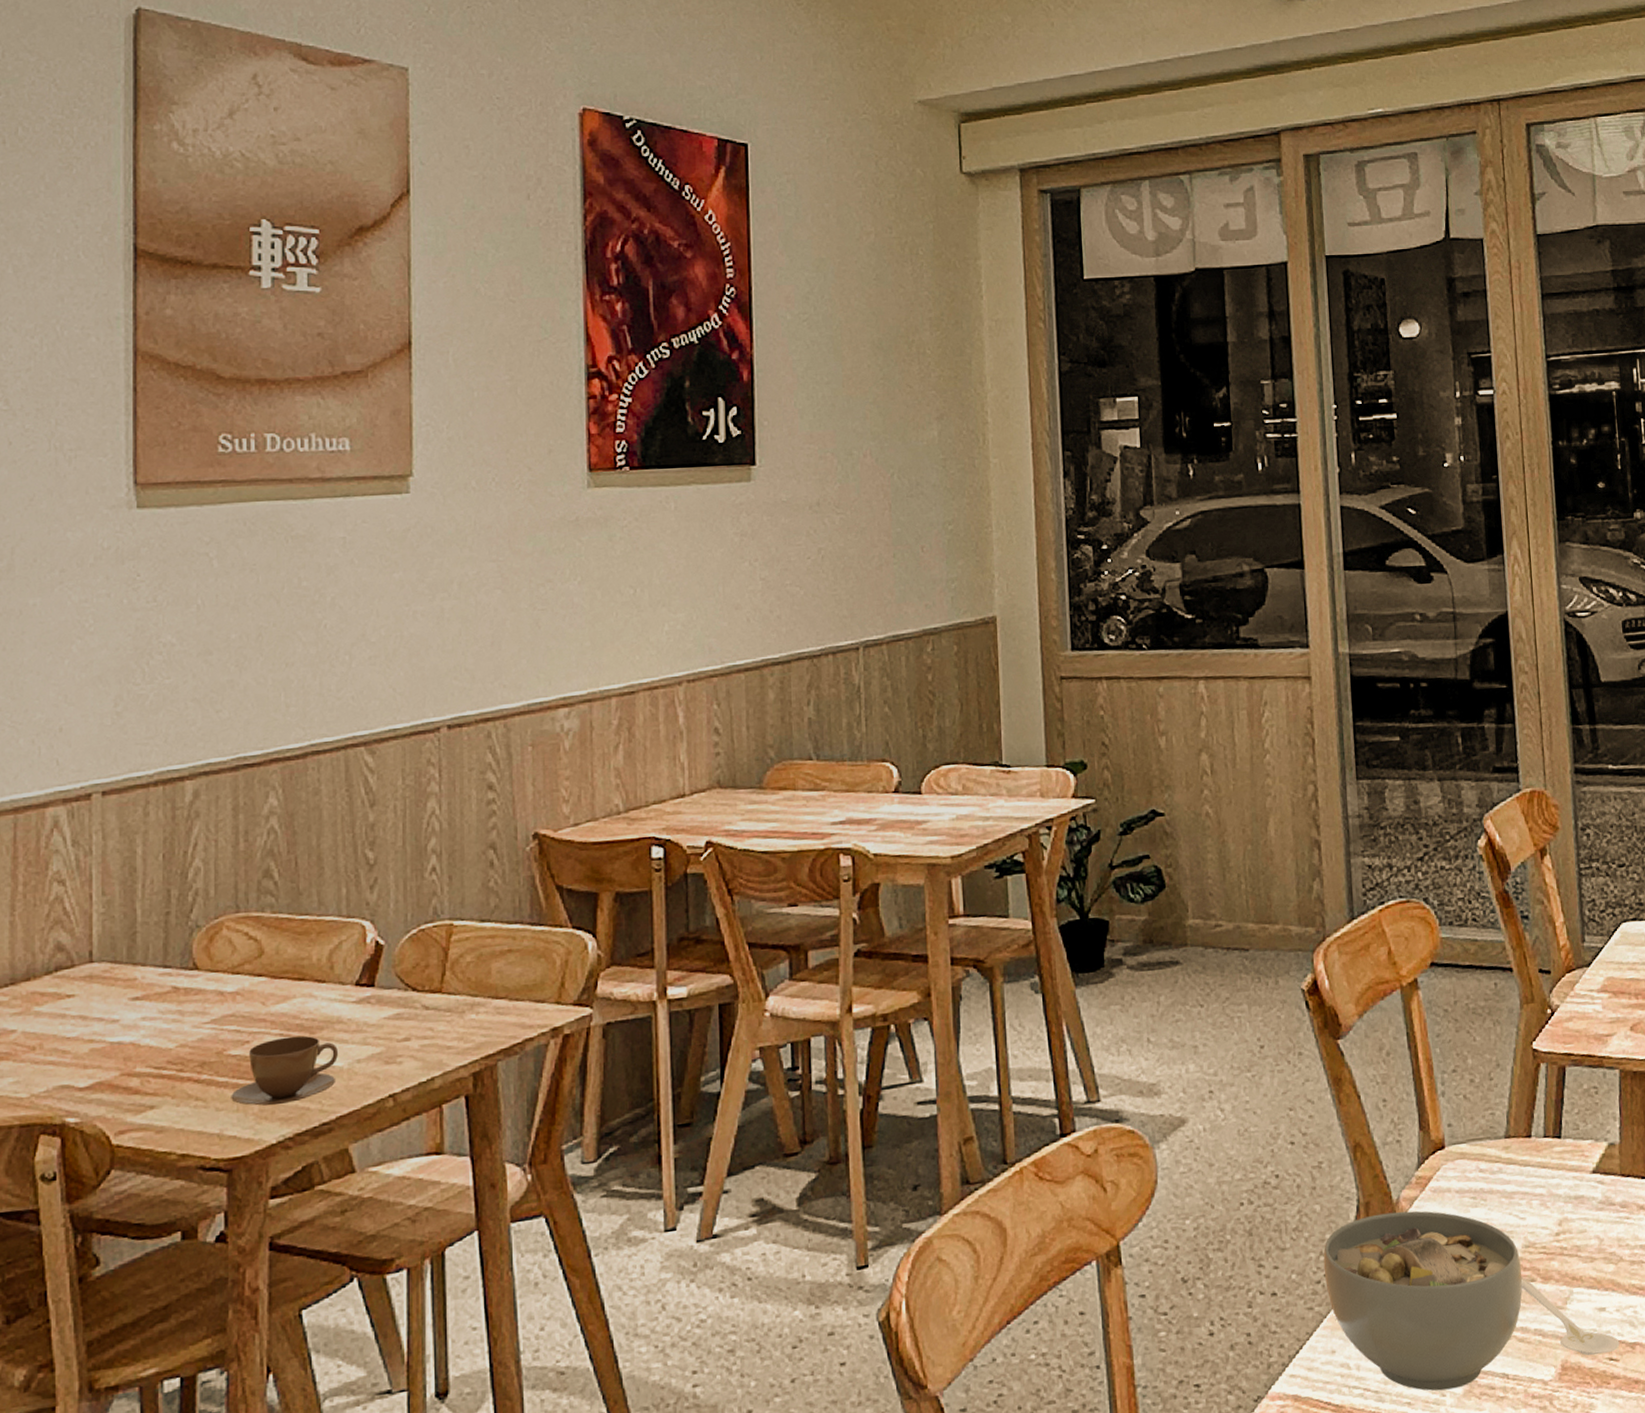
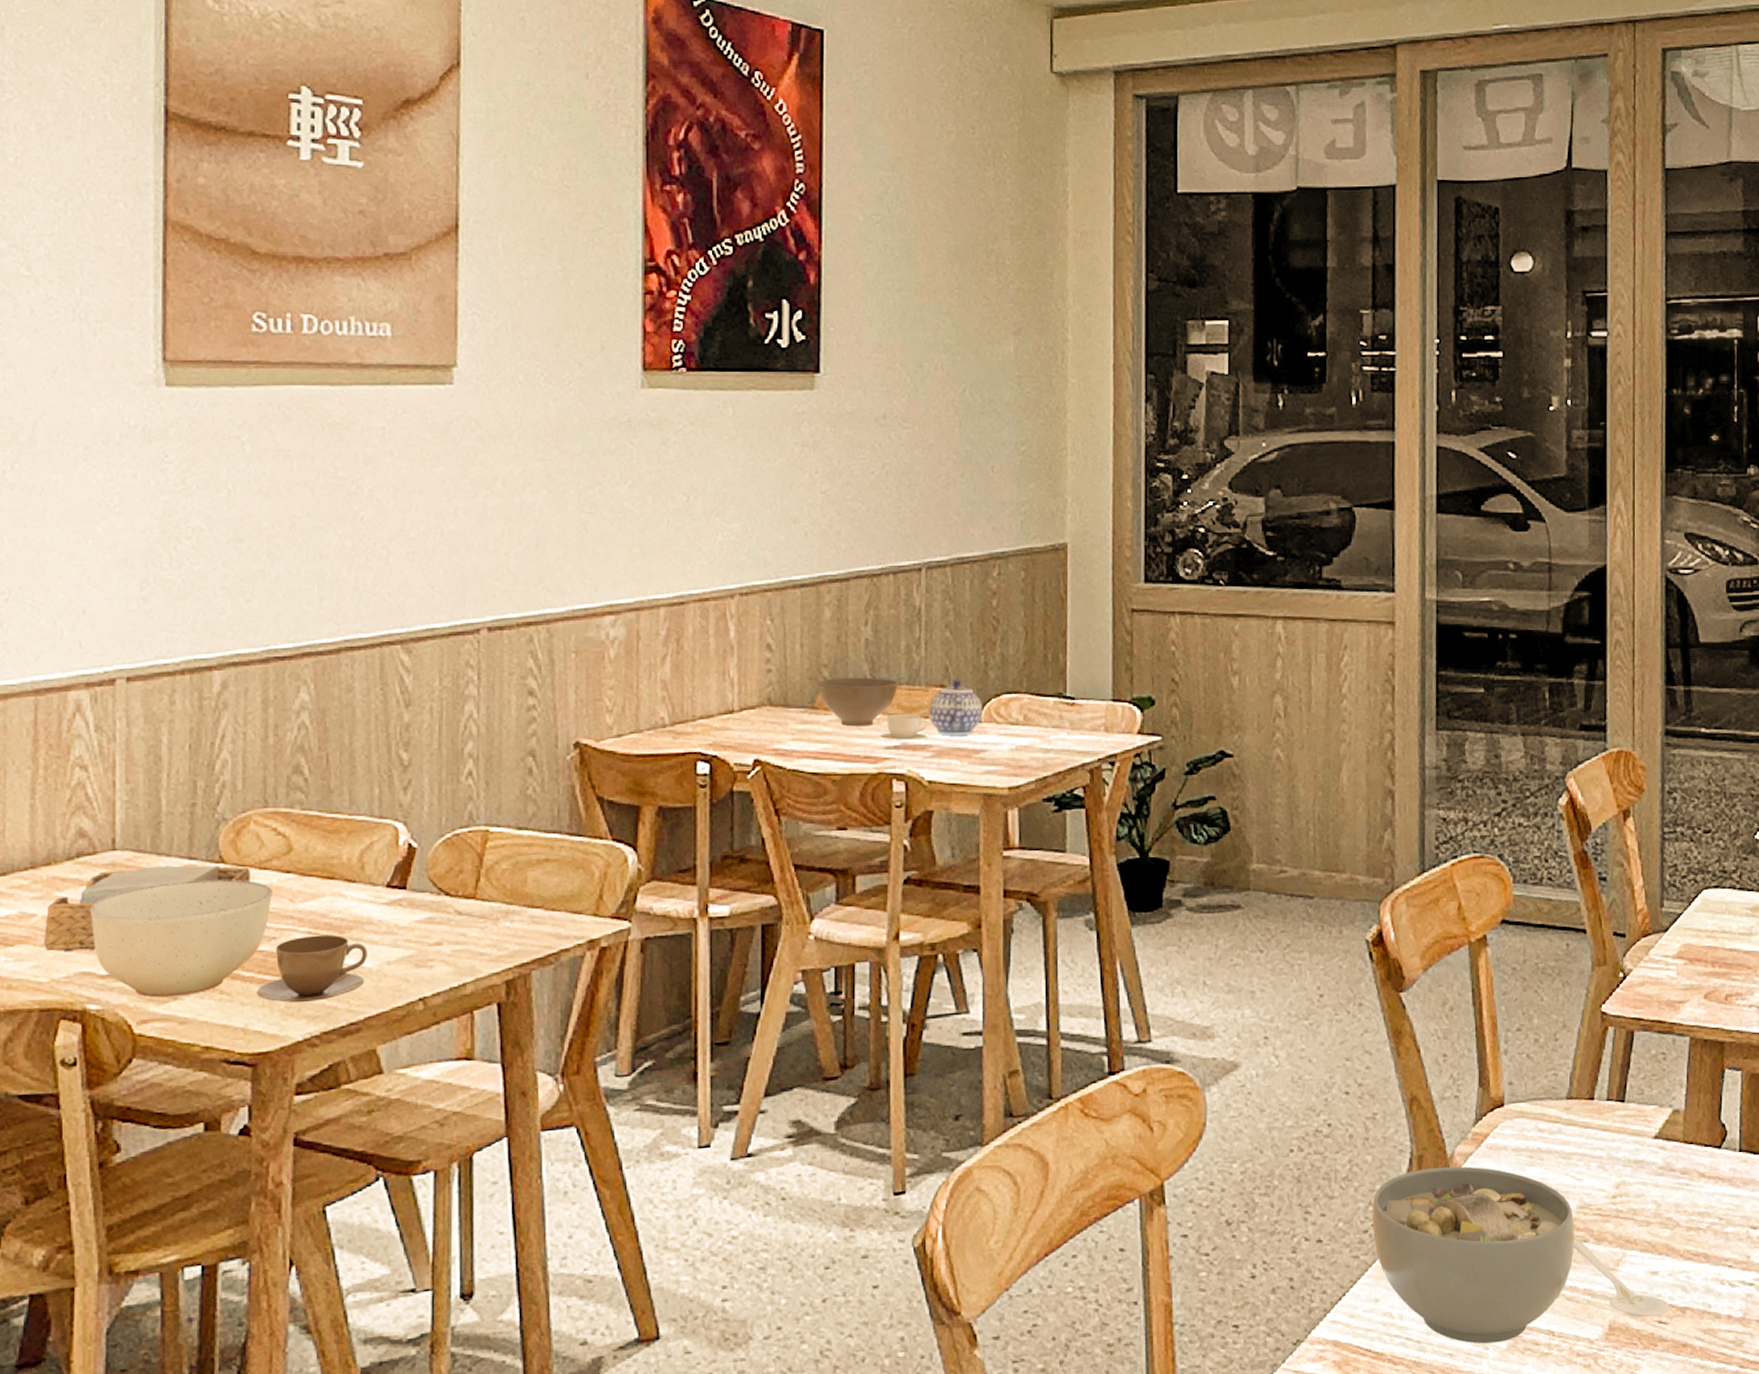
napkin holder: none [23,972,223,1067] -> present [43,865,250,952]
bowl: none [67,985,246,1108] -> present [89,879,274,998]
bowl: none [764,755,842,805] -> present [817,677,899,727]
teacup: none [826,789,871,816] -> present [880,713,927,740]
teapot: none [871,752,923,809] -> present [928,678,983,736]

